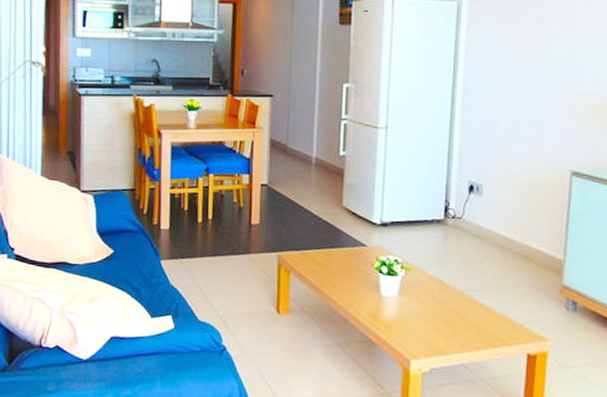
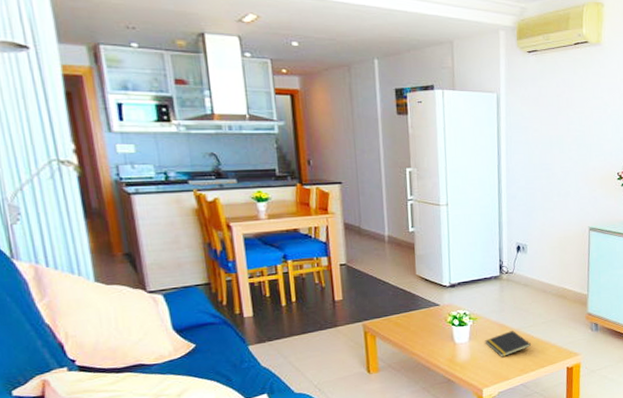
notepad: none [418,292,480,324] -> present [485,331,532,357]

